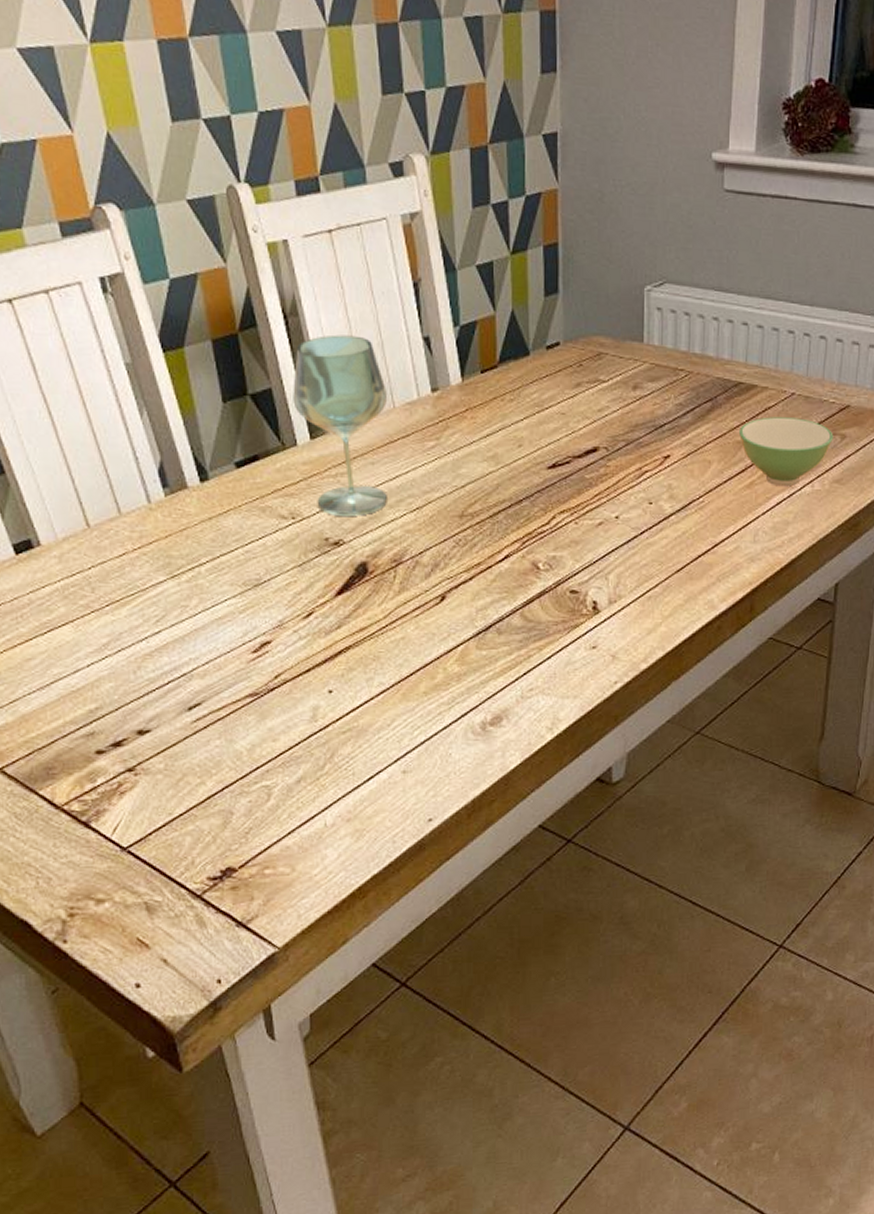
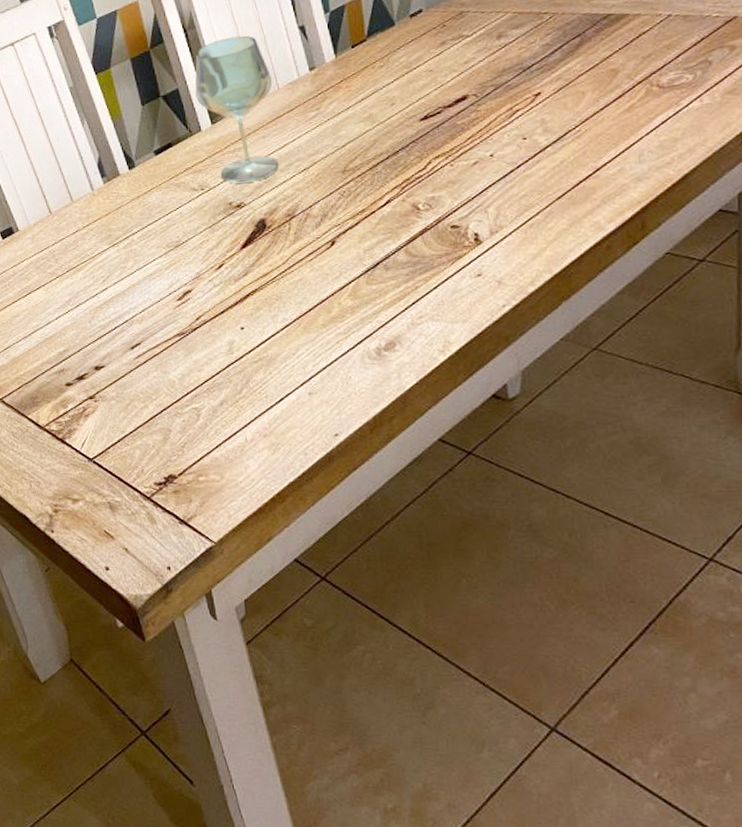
bowl: present [738,417,834,487] -> none [611,37,721,106]

